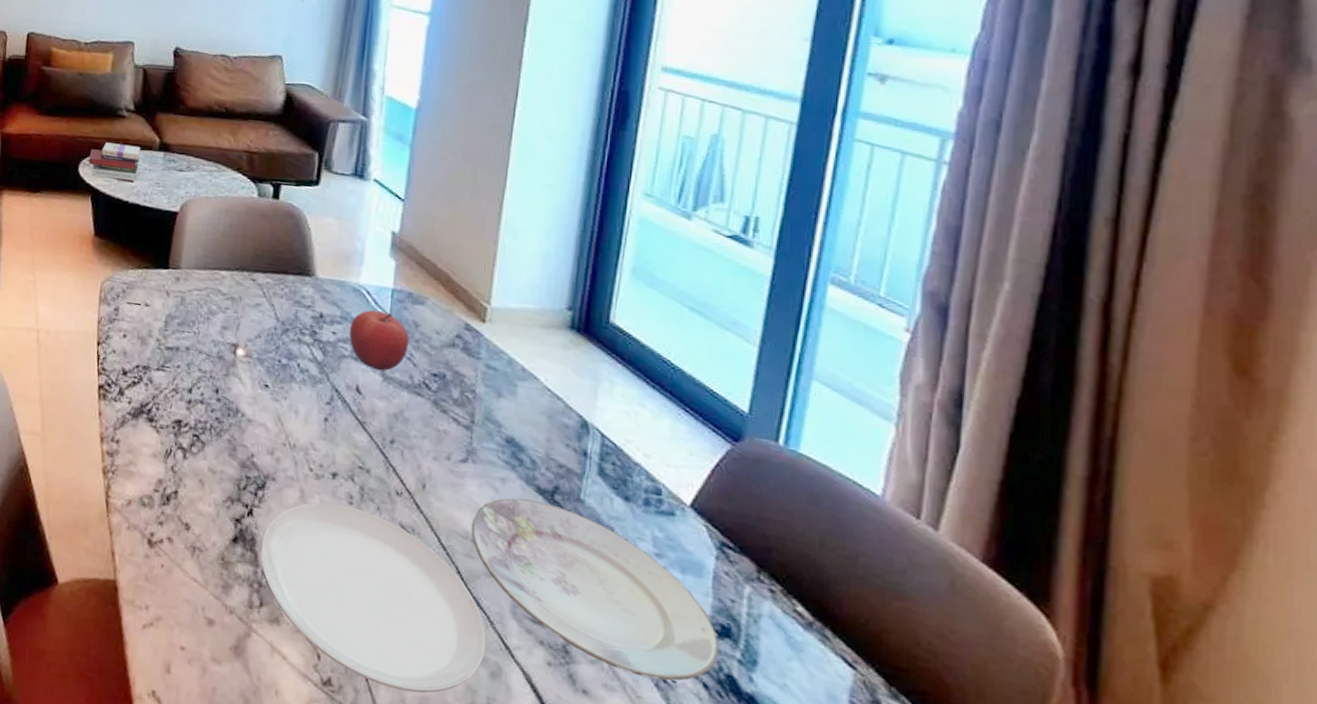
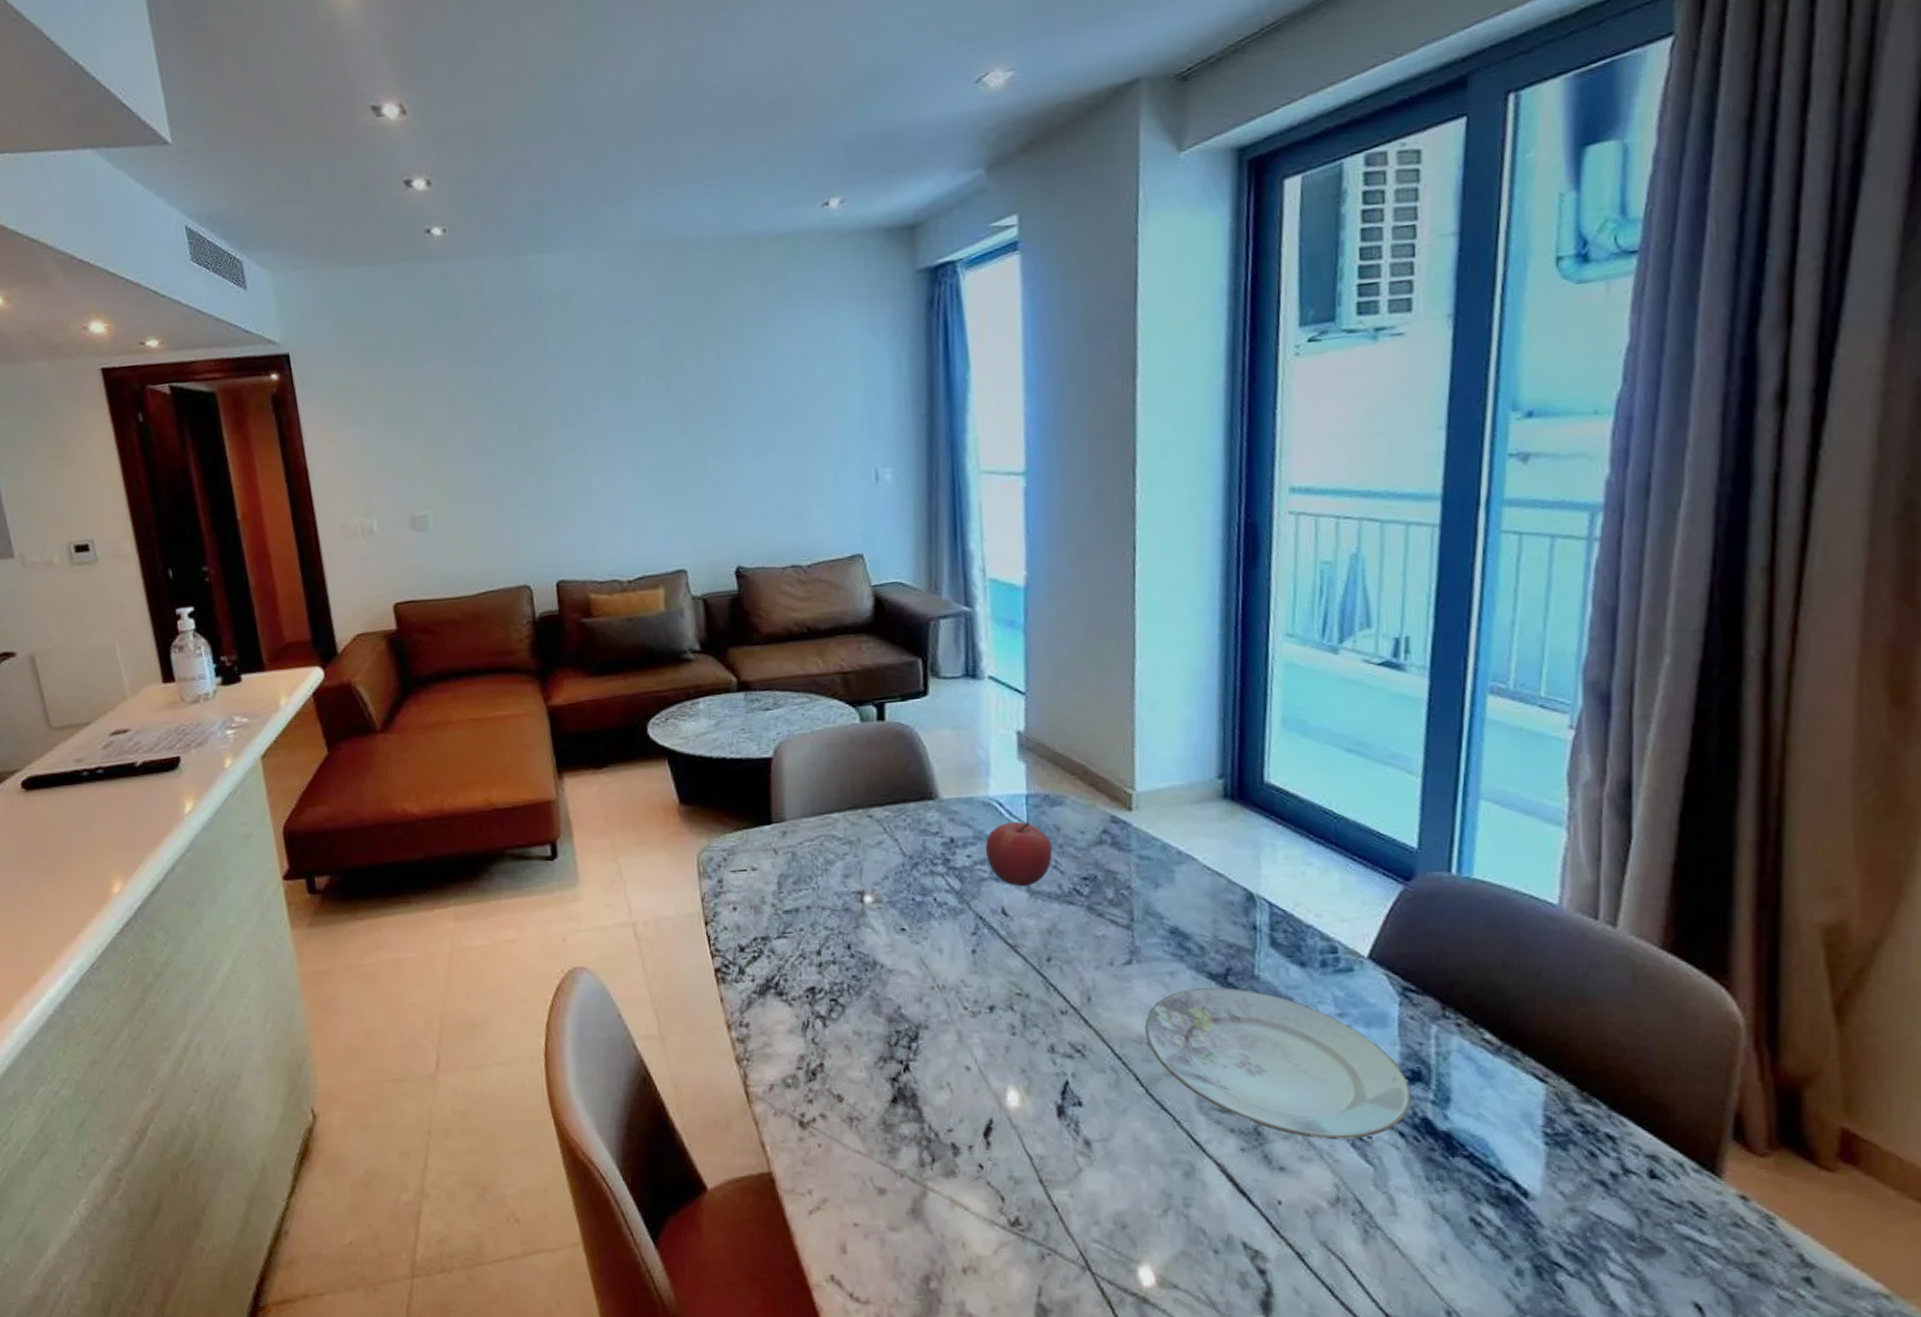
books: present [89,142,141,183] -> none [657,691,720,736]
plate: present [260,502,486,693] -> none [923,1037,1176,1212]

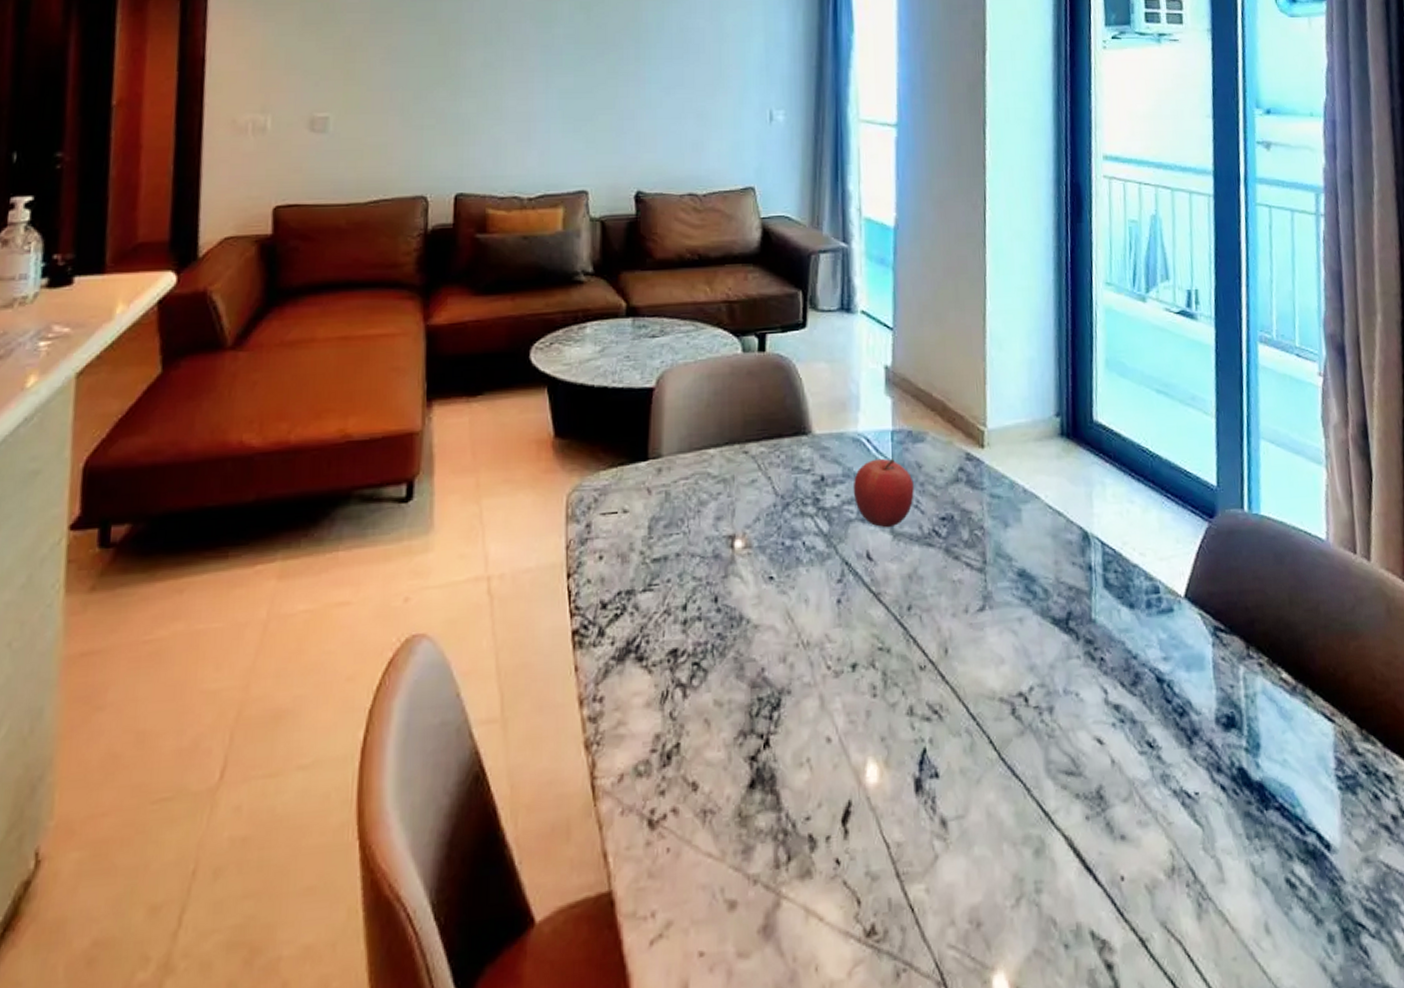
plate: present [1144,987,1412,1140] -> none [996,633,1229,800]

